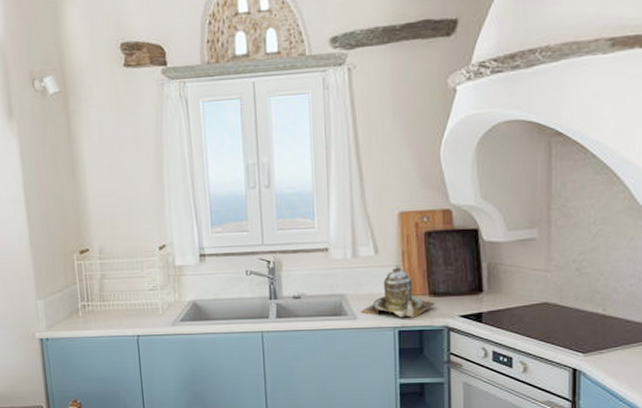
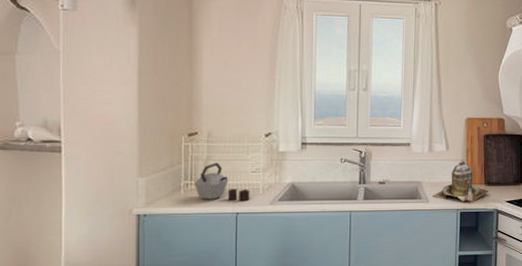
kettle: none [91,281,150,323] -> present [194,162,250,202]

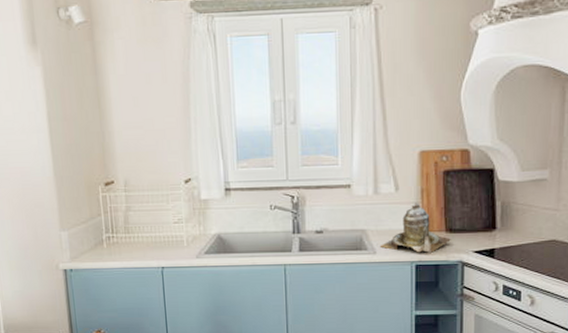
kettle: present [194,162,250,202] -> none [116,213,175,255]

